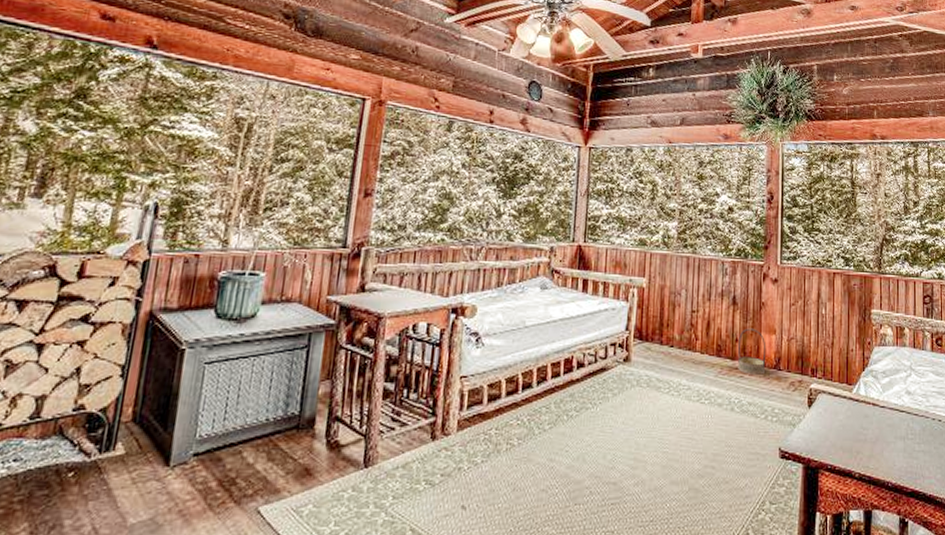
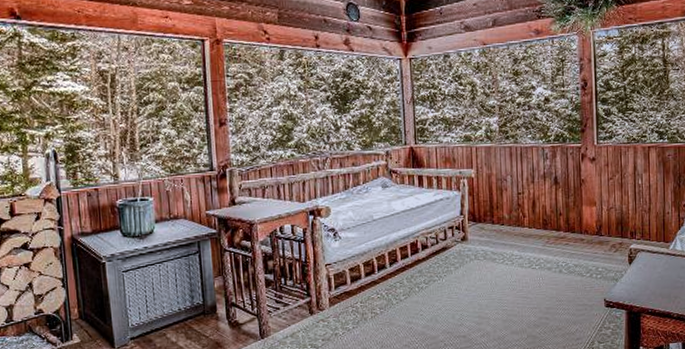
basket: present [737,328,767,375] -> none [561,202,589,242]

